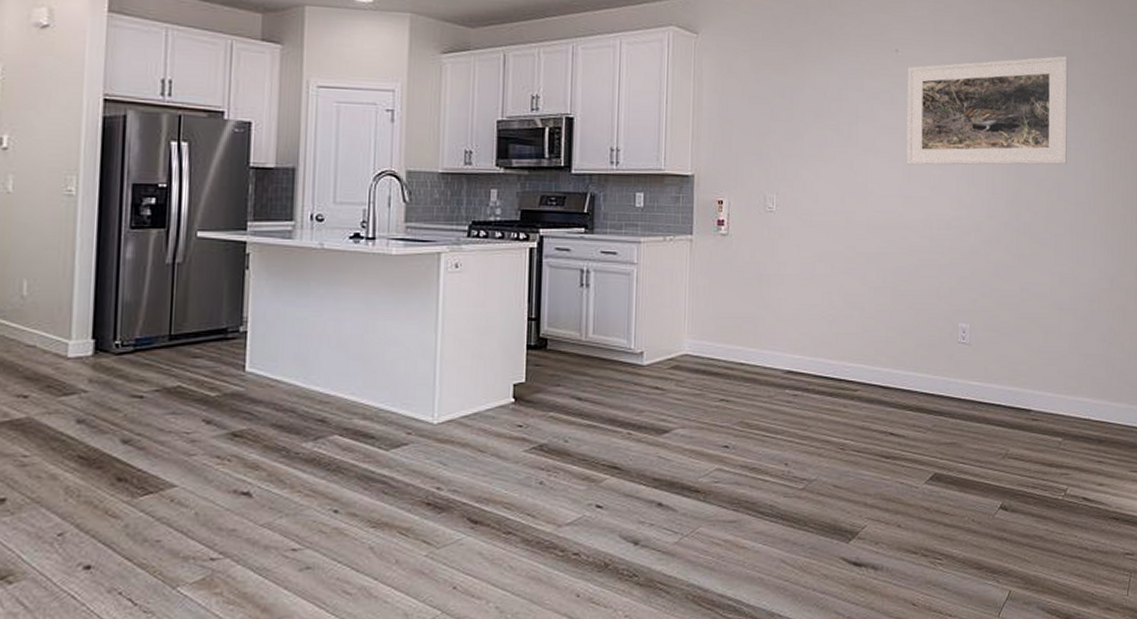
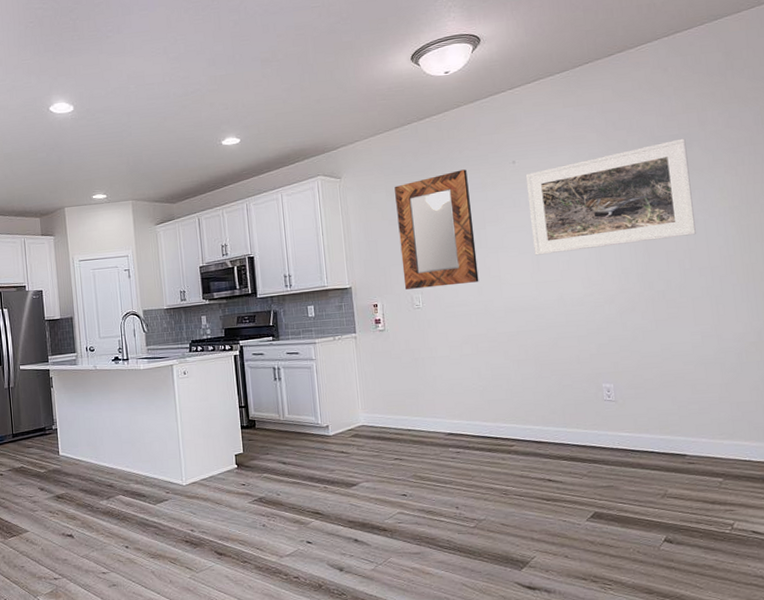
home mirror: none [758,49,845,189] -> present [394,169,479,290]

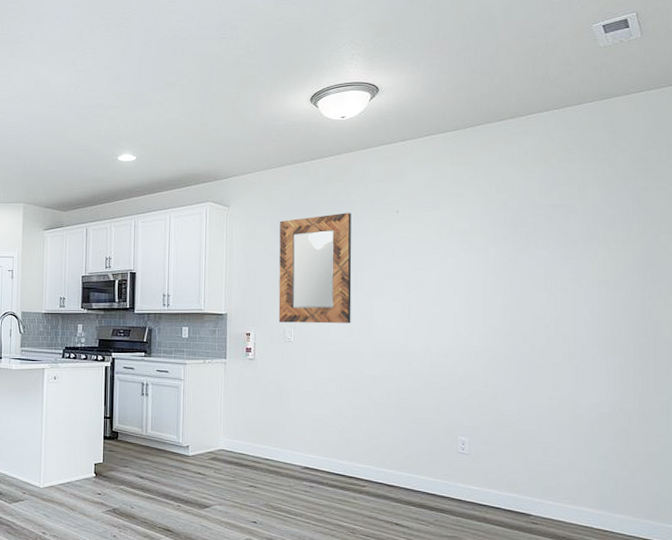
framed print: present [525,138,696,256] -> none [407,208,564,305]

